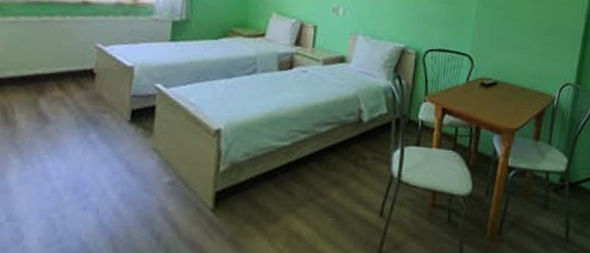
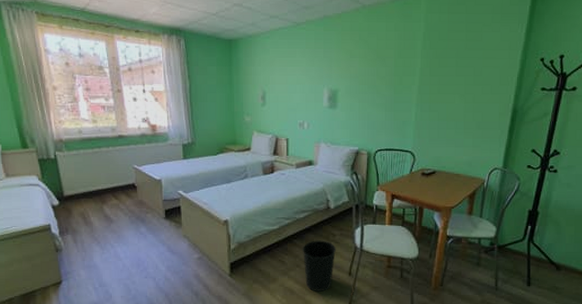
wastebasket: none [319,164,367,239] -> present [302,240,337,292]

